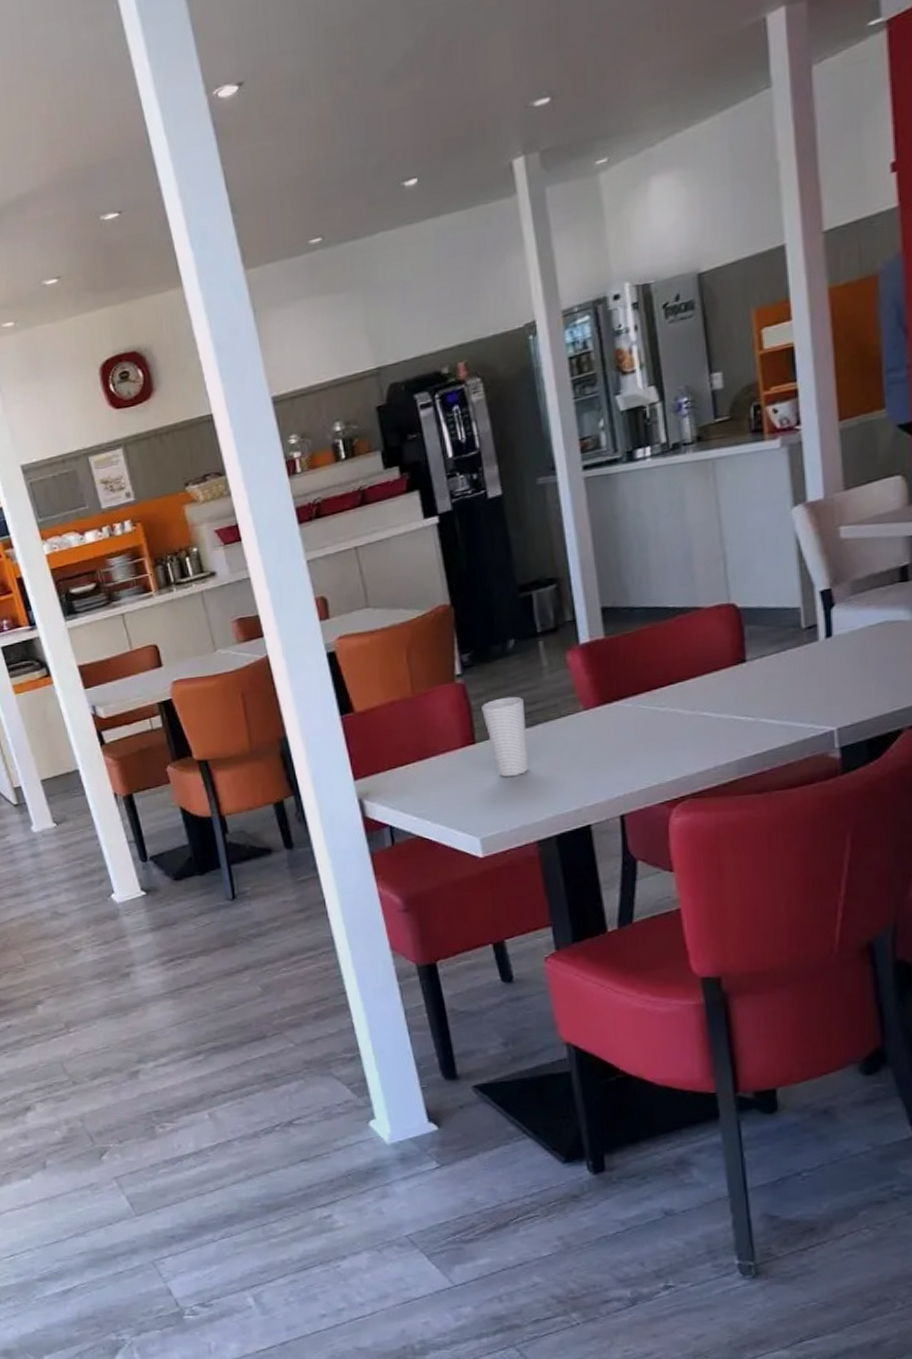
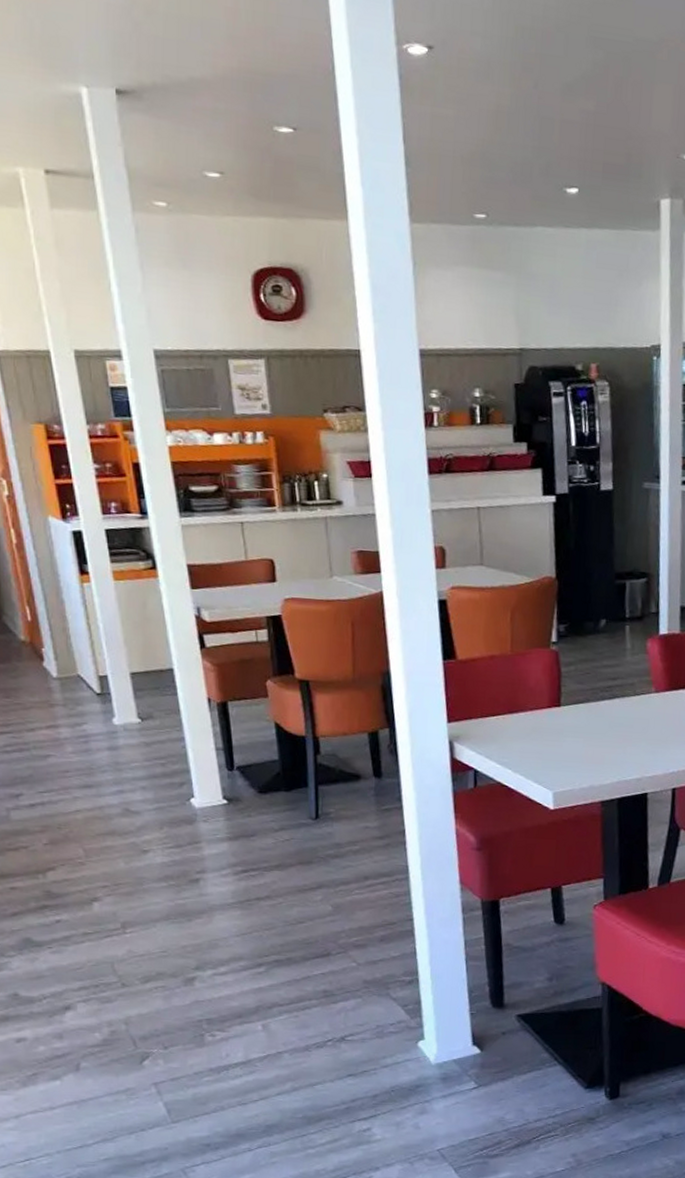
cup: present [482,696,529,778] -> none [570,669,606,741]

